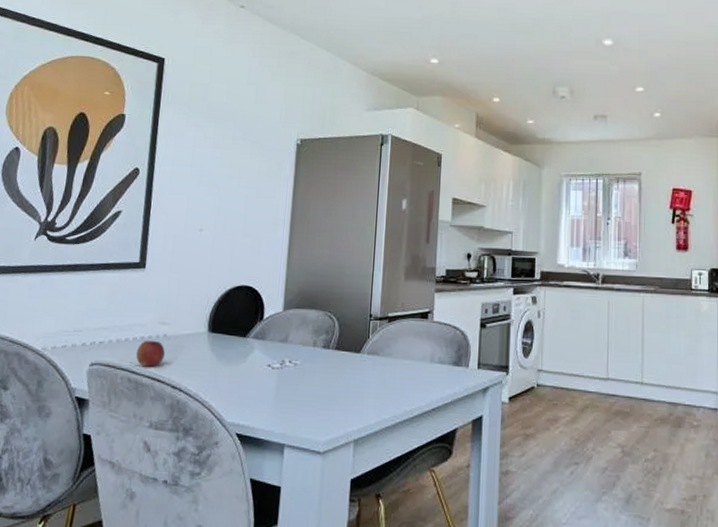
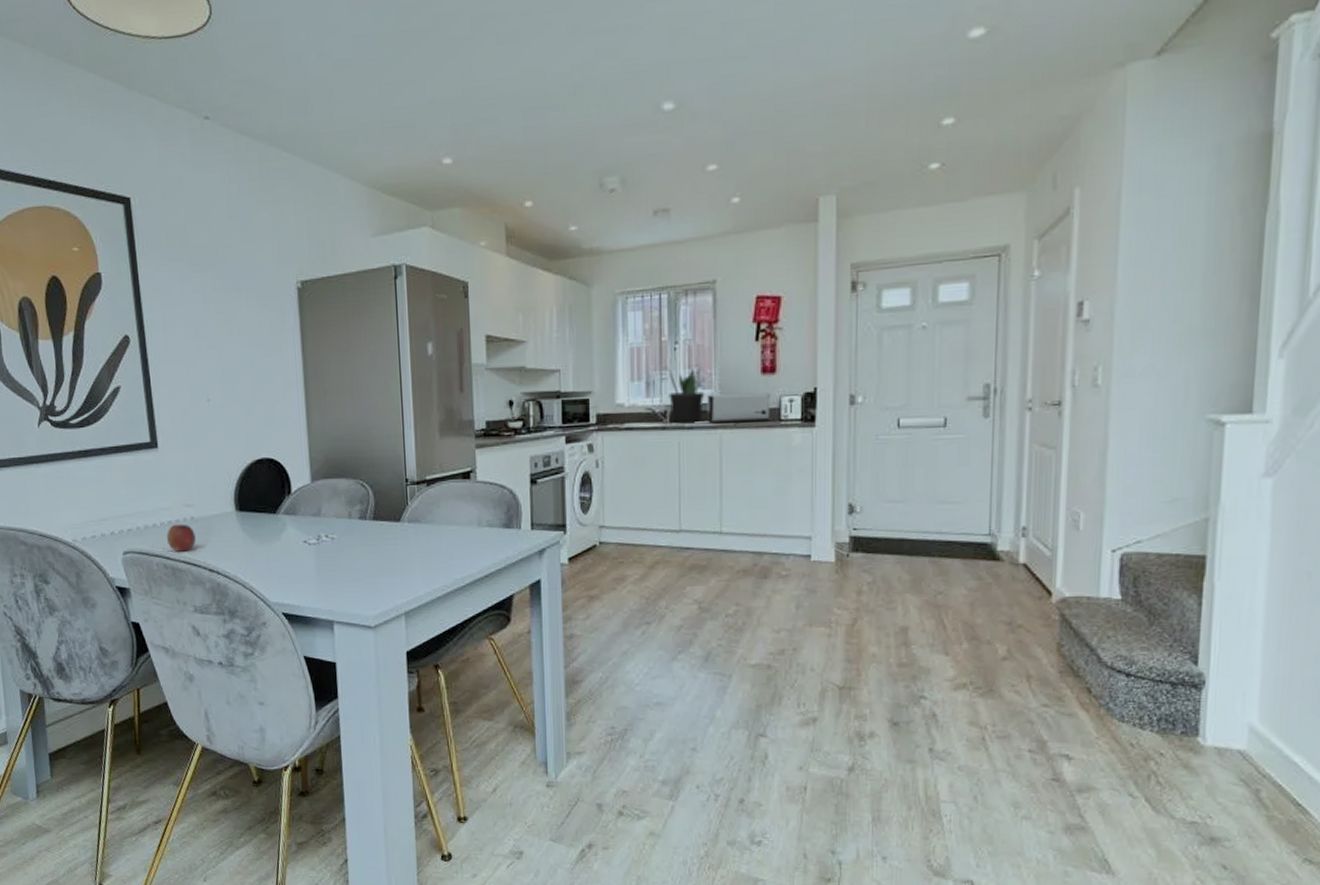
planter: none [601,239,631,286] -> present [668,368,705,424]
toaster: none [632,263,683,290] -> present [707,393,770,424]

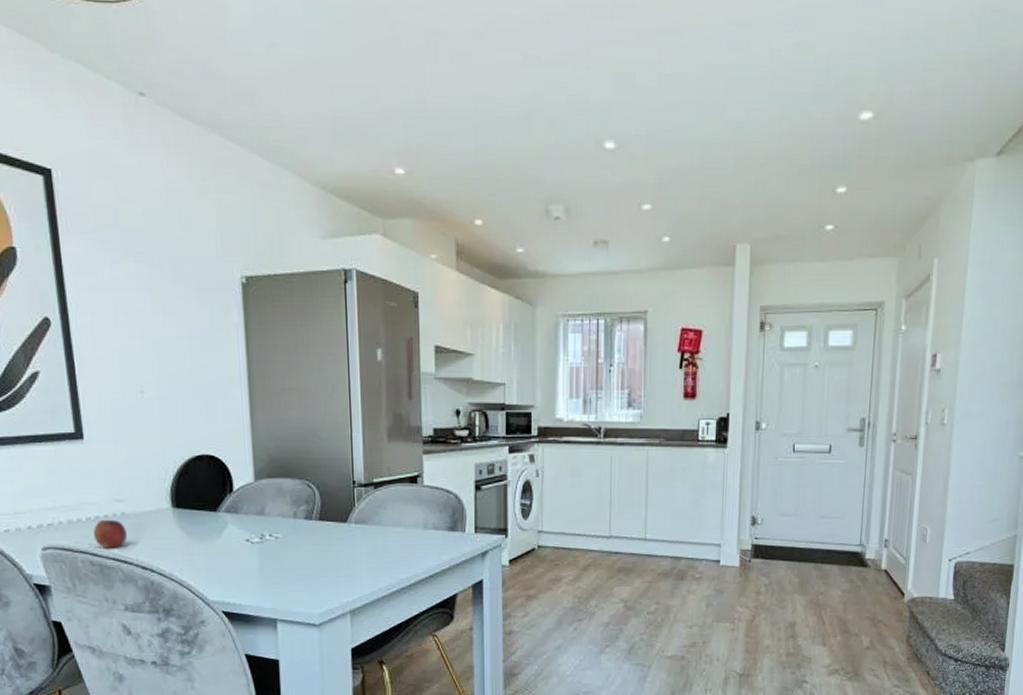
planter: present [668,368,705,424] -> none [603,389,635,440]
toaster: present [707,393,770,424] -> none [636,414,690,441]

